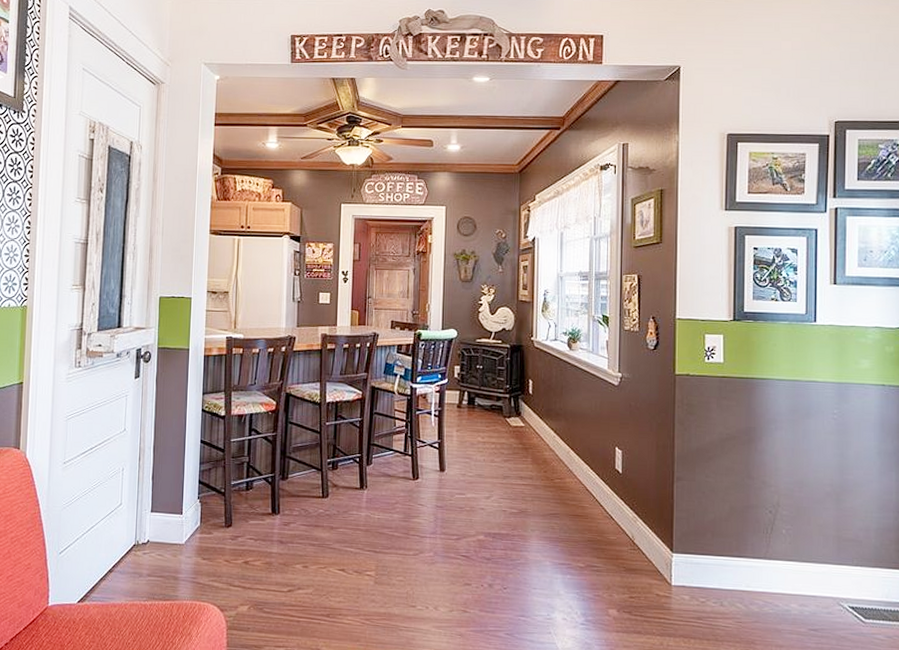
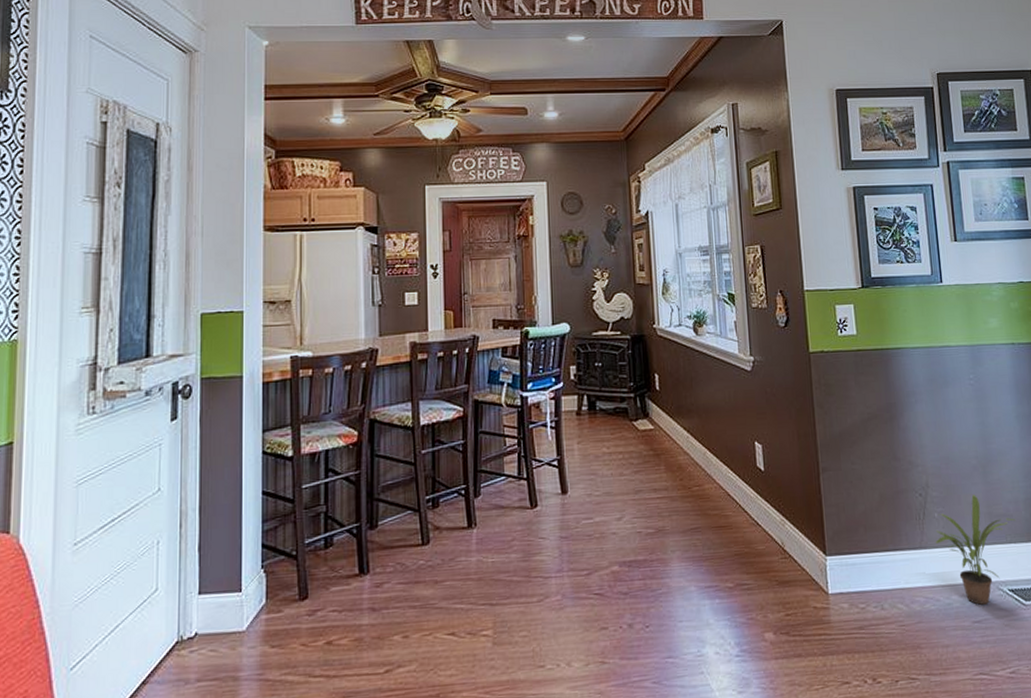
potted plant: none [780,518,865,616] -> present [935,495,1016,605]

